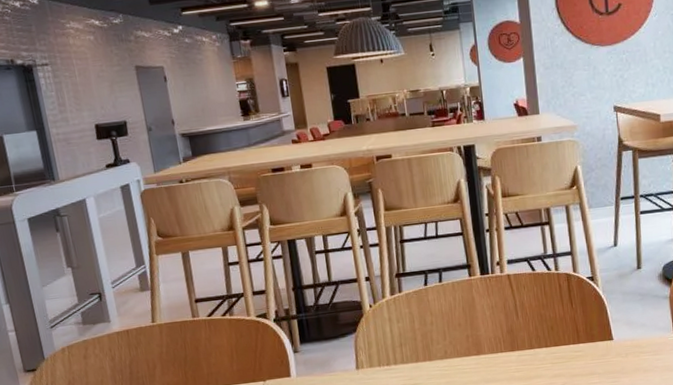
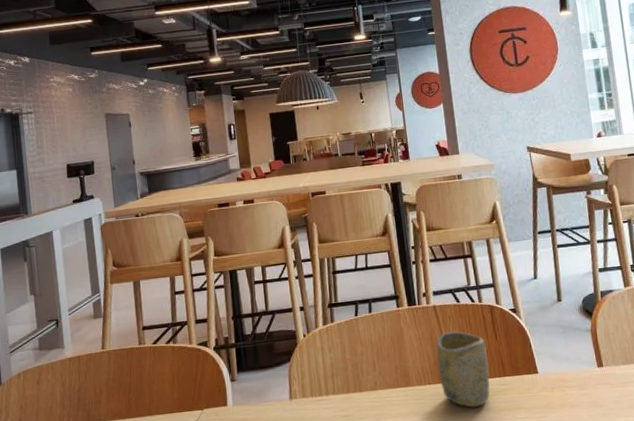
cup: none [509,300,564,374] -> present [436,331,490,408]

